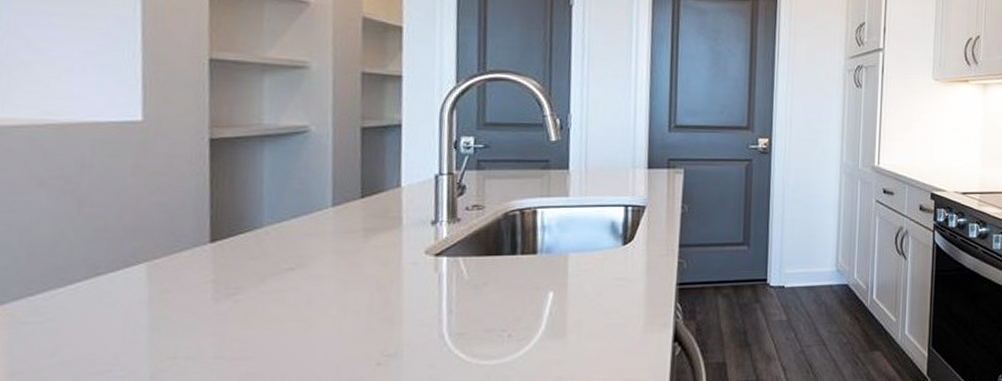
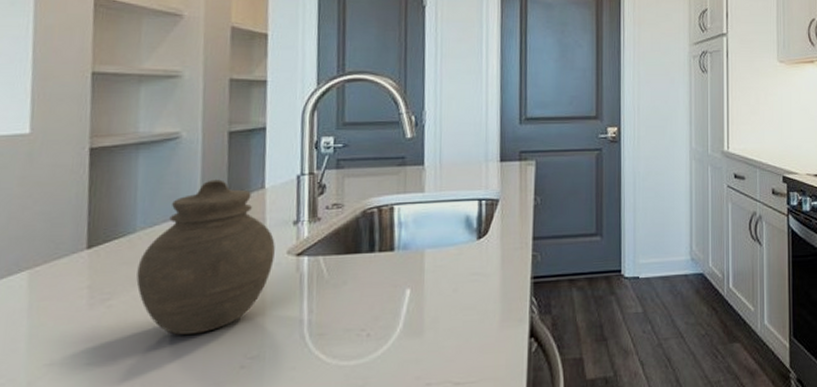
jar: none [265,176,412,331] -> present [136,179,275,335]

